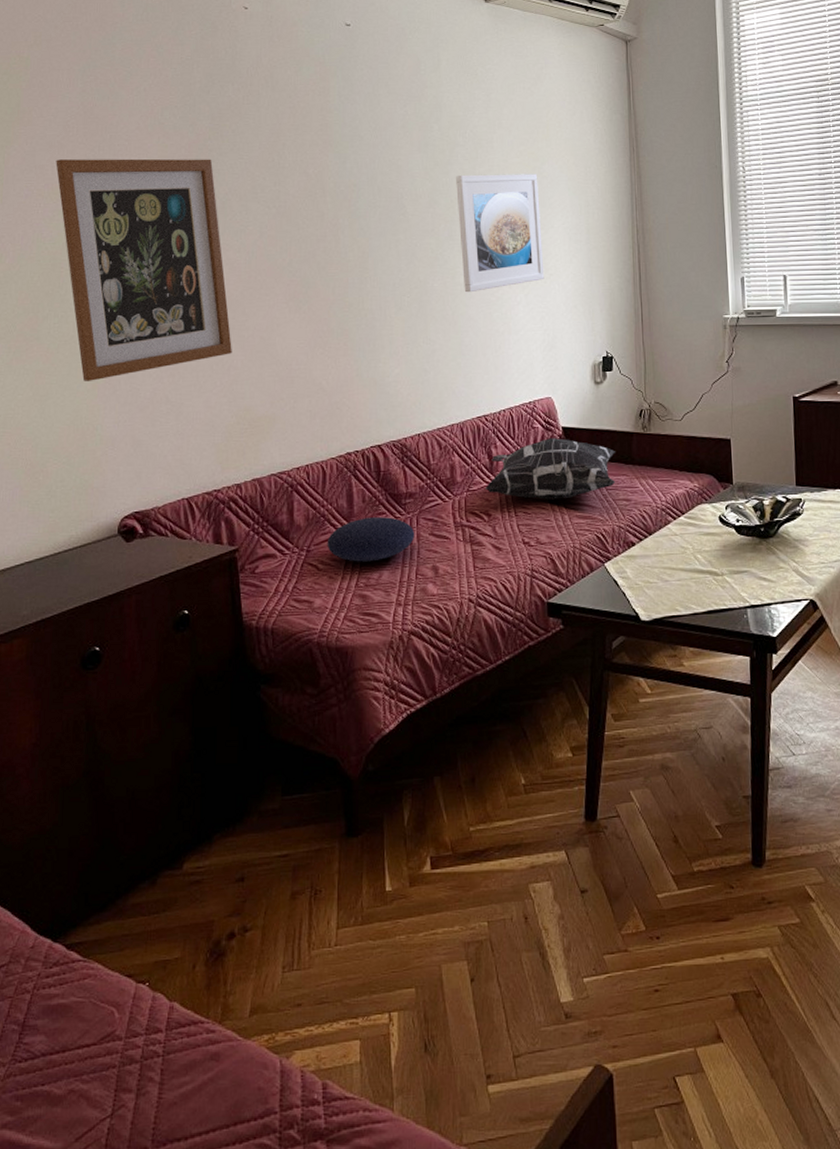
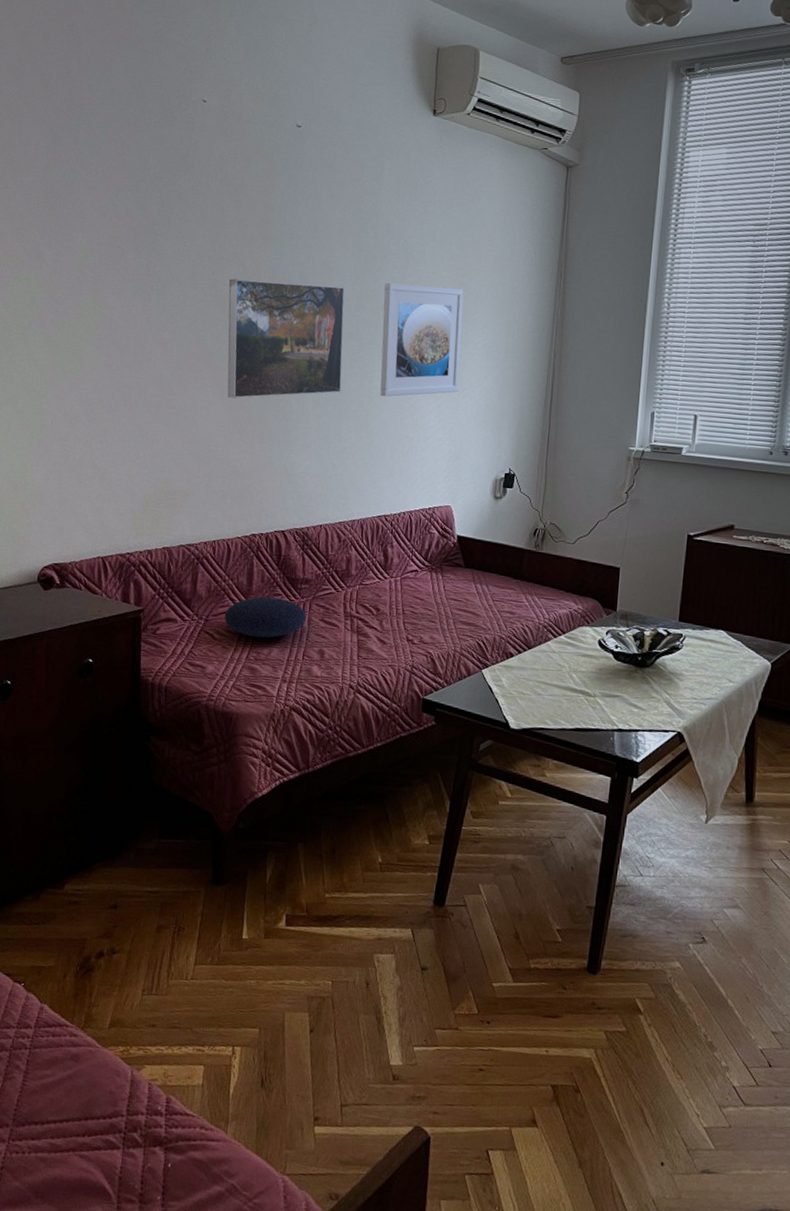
wall art: present [56,158,232,381] -> none [15,229,158,439]
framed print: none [292,184,424,312] -> present [227,278,345,399]
decorative pillow: present [485,438,616,500] -> none [377,544,507,604]

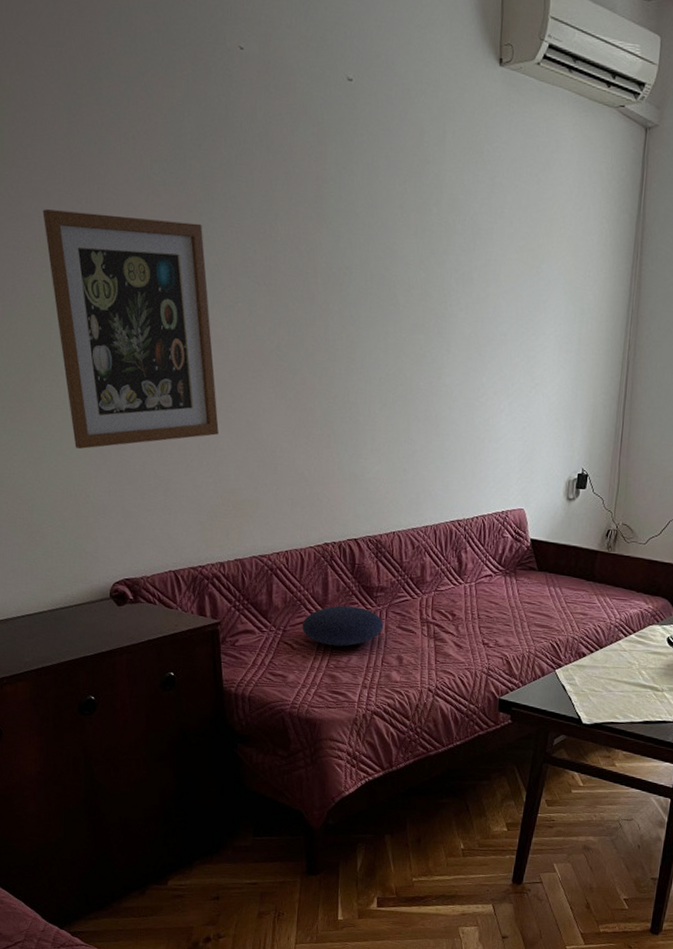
wall art: none [15,229,158,439] -> present [42,209,219,449]
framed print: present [227,278,345,399] -> none [283,265,410,400]
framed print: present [380,282,464,397] -> none [449,266,535,395]

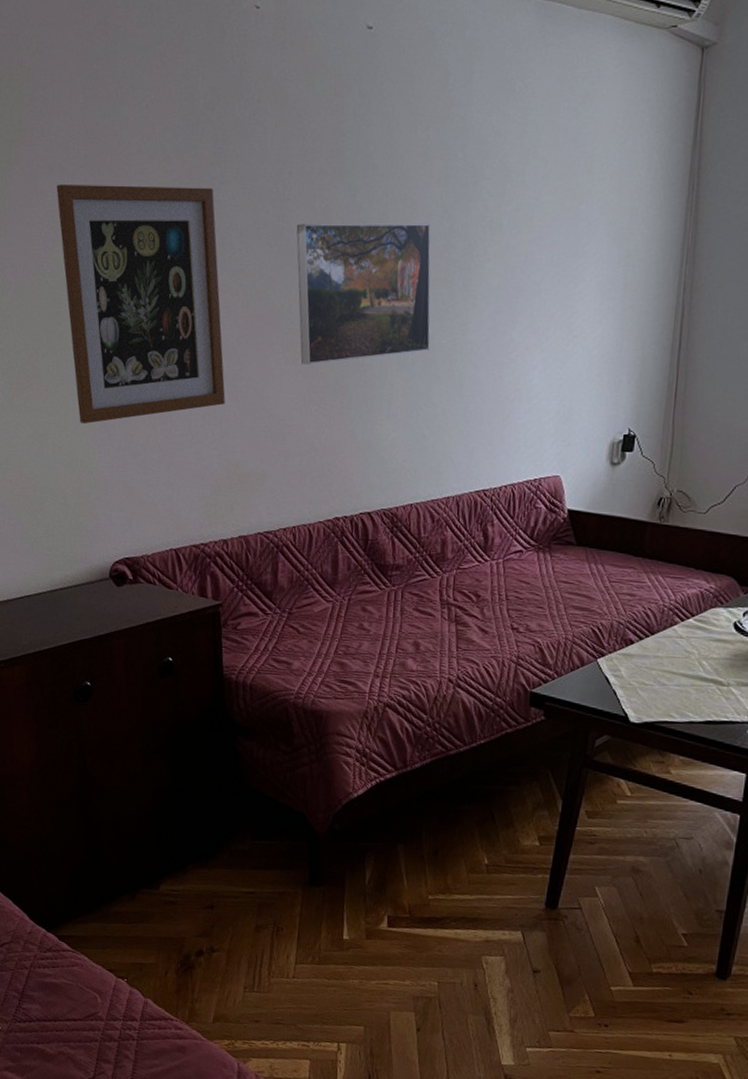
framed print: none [283,265,410,400] -> present [296,223,431,365]
cushion: present [302,605,384,647] -> none [308,585,399,631]

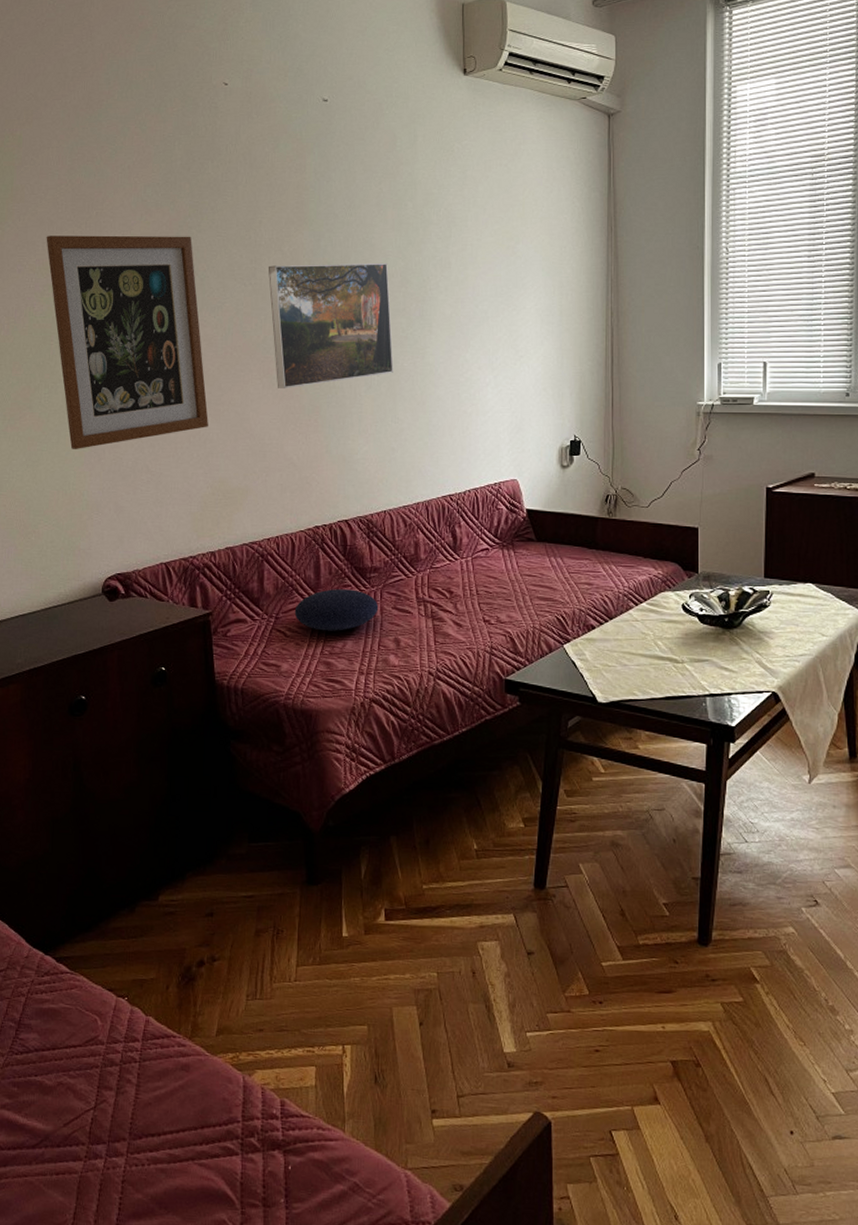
cushion: none [308,585,399,631] -> present [294,589,379,631]

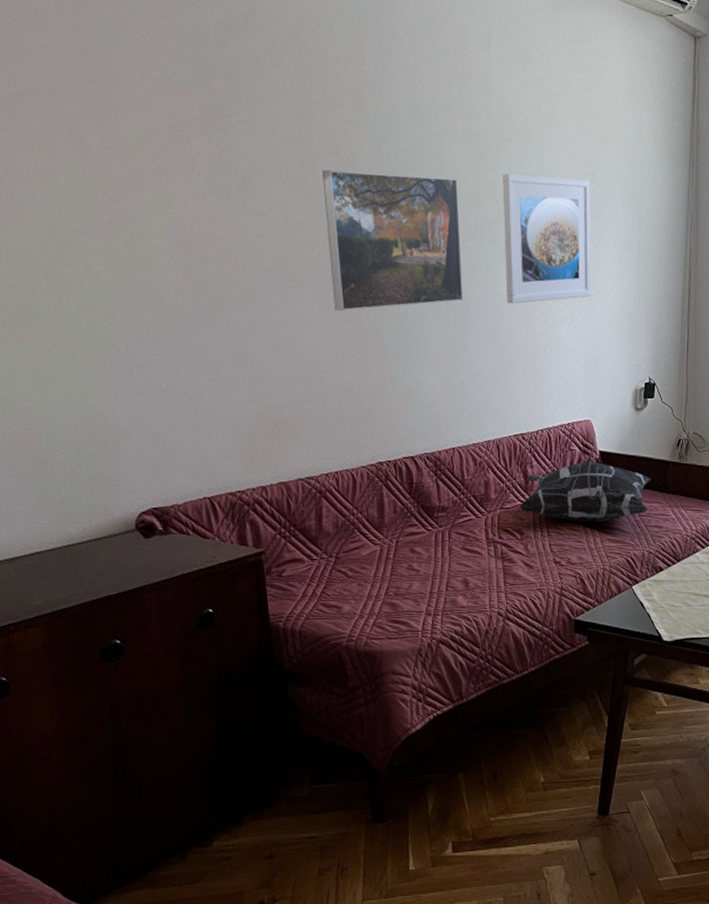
wall art: present [46,235,208,449] -> none [46,108,255,367]
cushion: present [294,589,379,631] -> none [356,528,447,572]
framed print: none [429,253,515,373] -> present [502,172,591,304]
decorative pillow: none [448,520,580,580] -> present [519,461,652,522]

